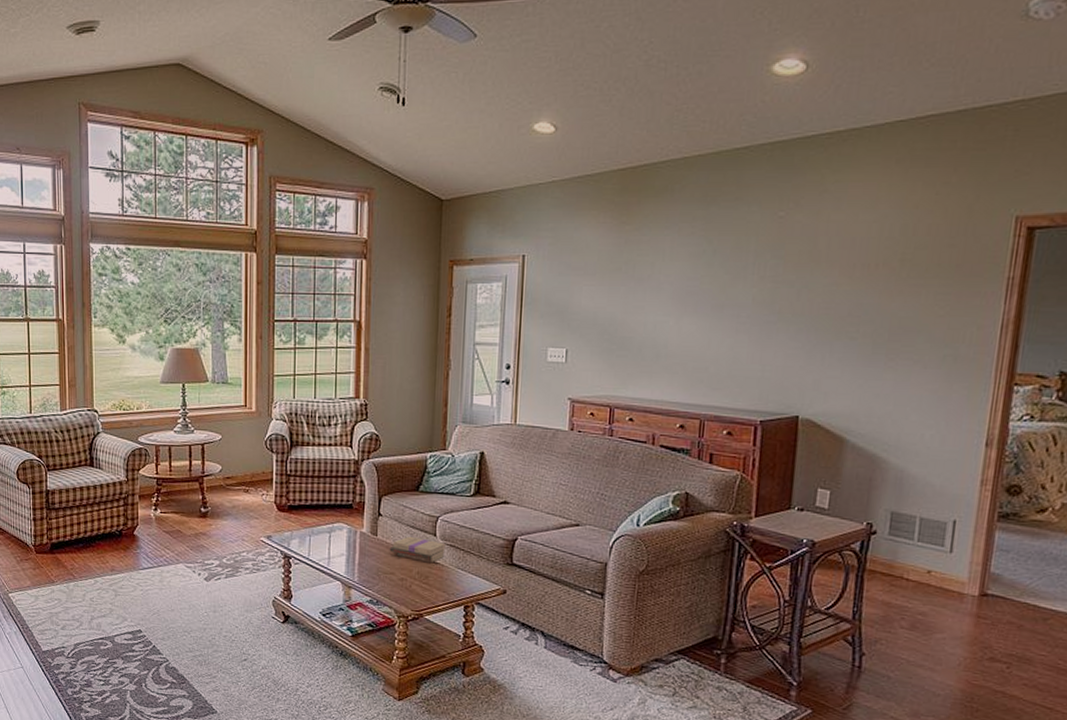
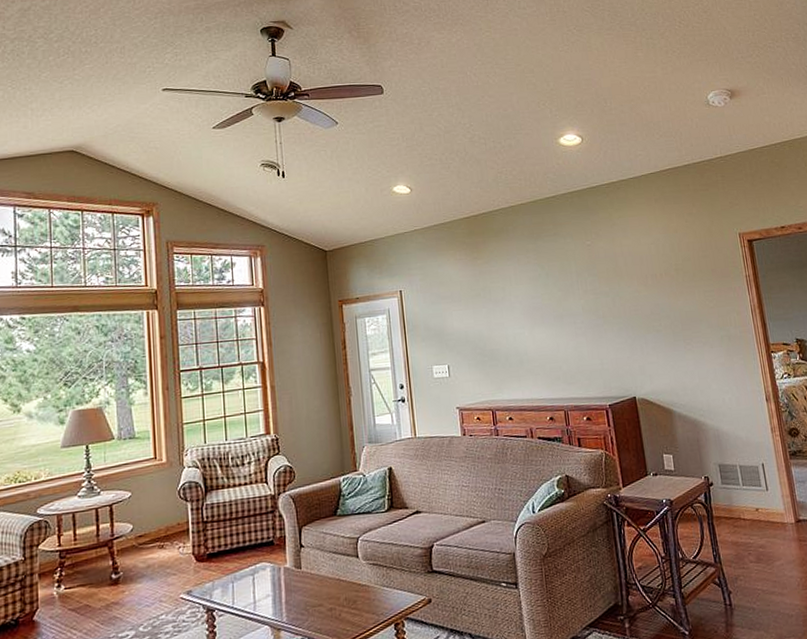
books: present [389,536,446,565] -> none [315,562,369,588]

